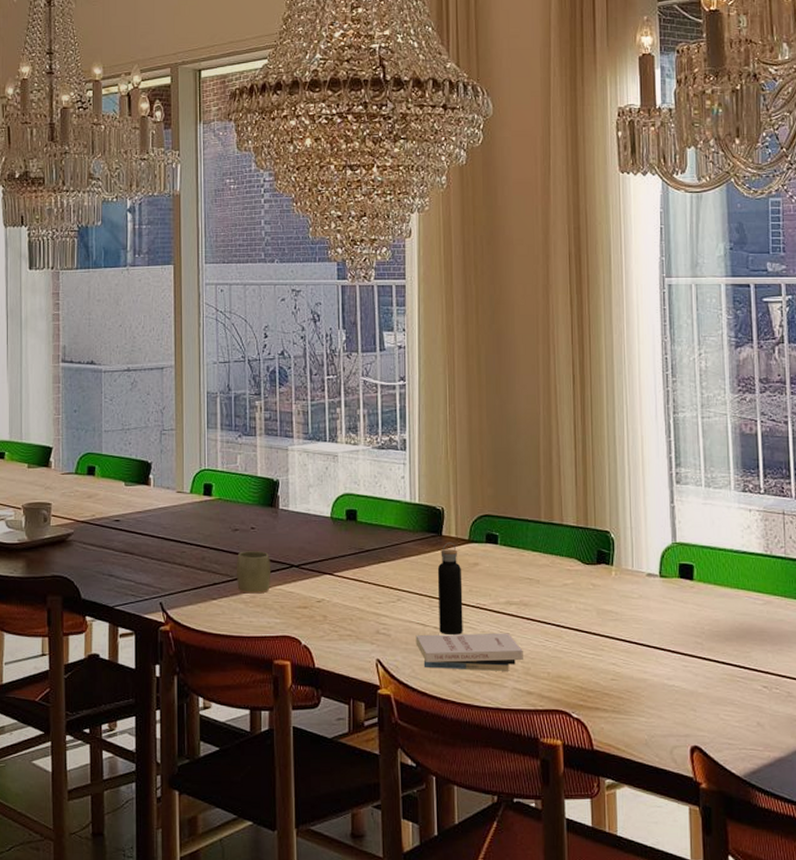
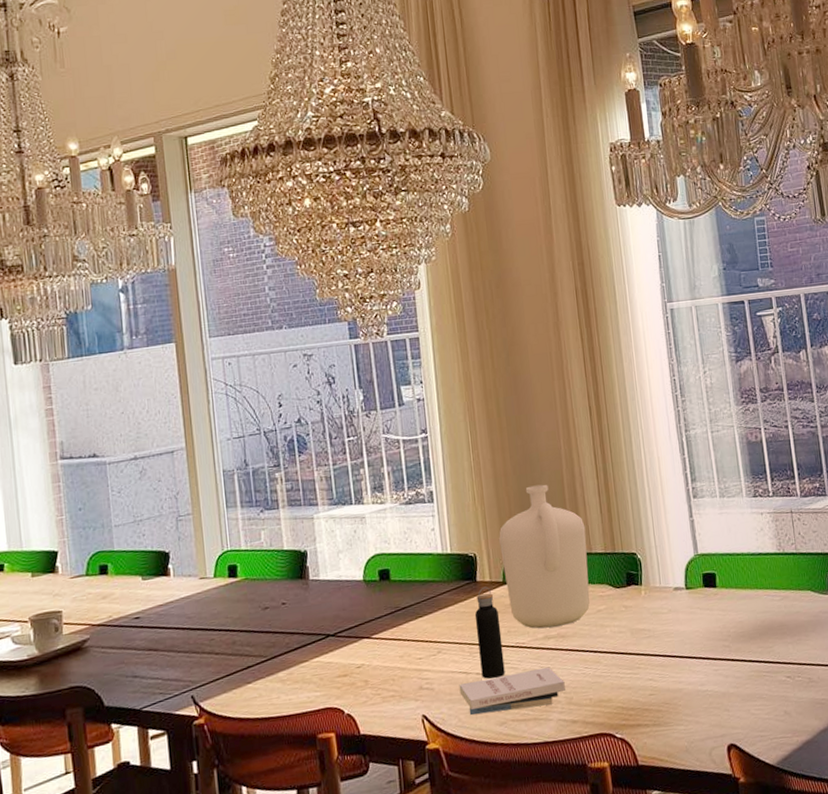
mug: present [236,551,271,594] -> none [269,625,307,672]
water jug: none [467,447,559,593] -> present [498,484,590,629]

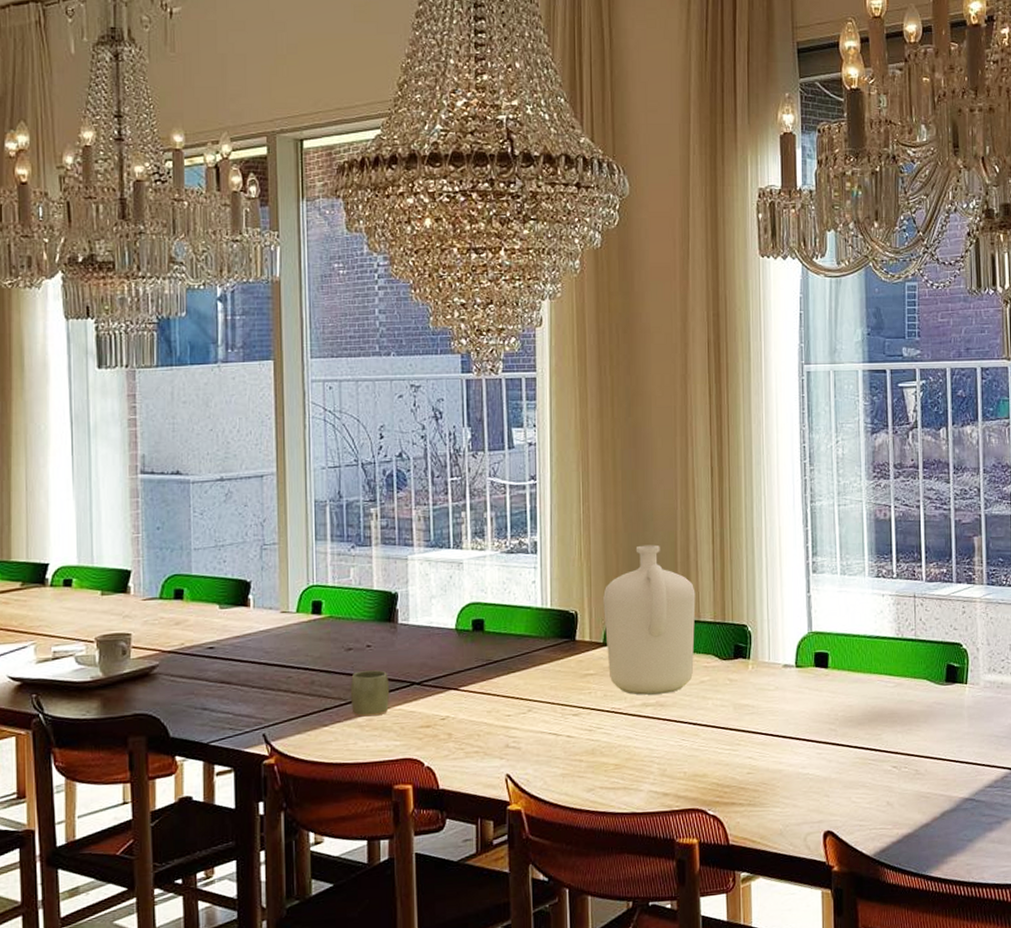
mug: none [269,625,307,672] -> present [350,670,390,717]
books: present [459,667,565,715] -> none [547,735,659,779]
water bottle: present [474,586,505,679] -> none [570,646,598,743]

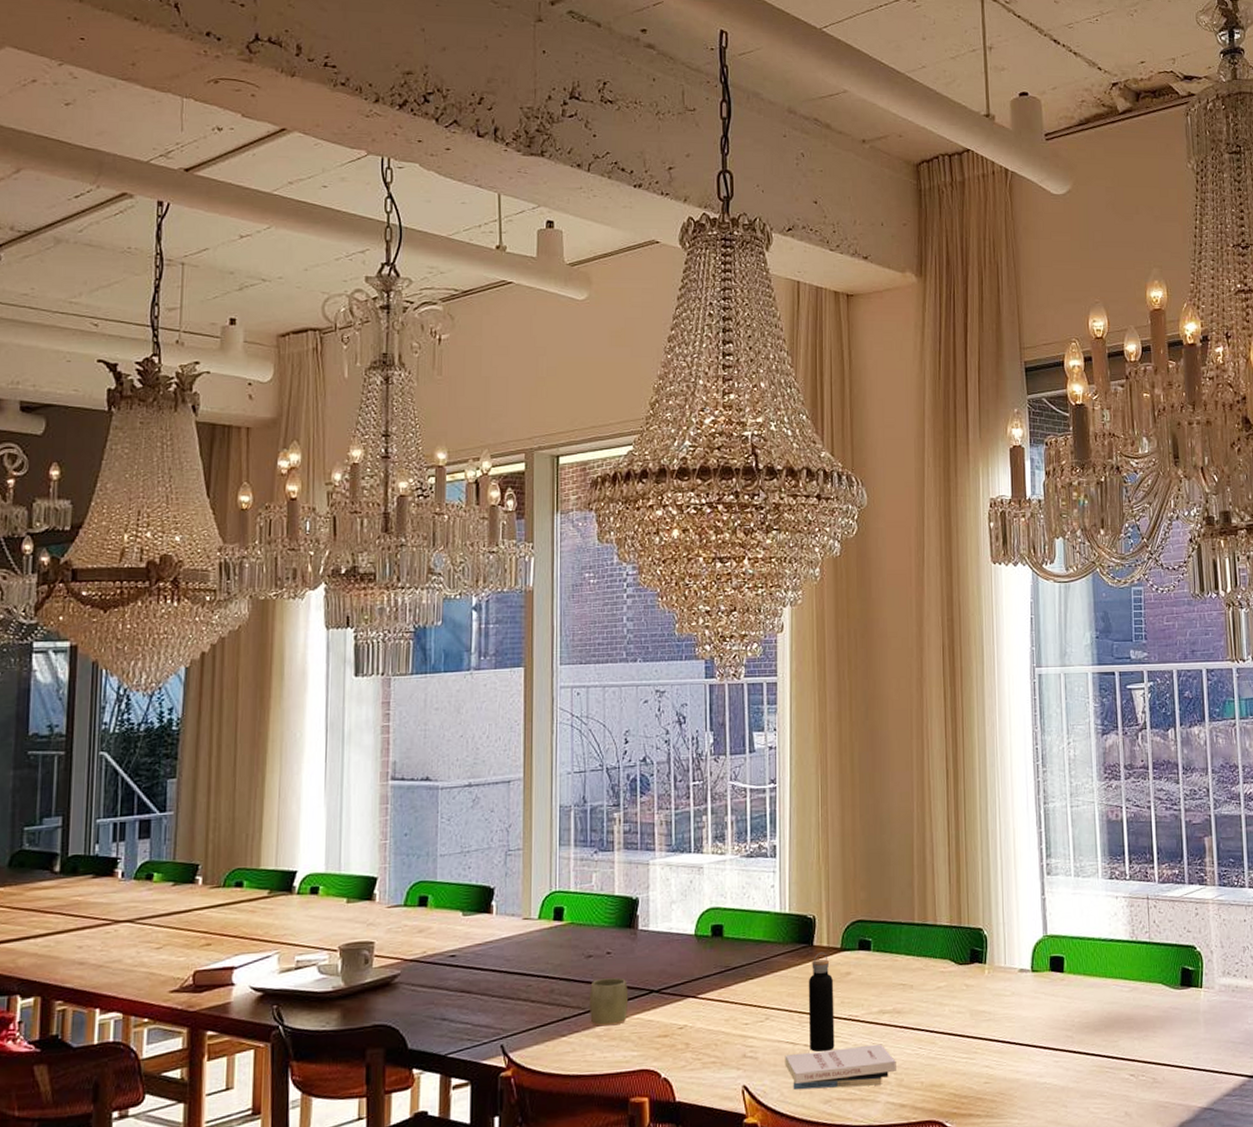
books: none [547,735,659,779] -> present [784,1044,896,1090]
water bottle: none [570,646,598,743] -> present [808,952,835,1052]
water jug: present [602,544,696,695] -> none [840,847,932,1002]

